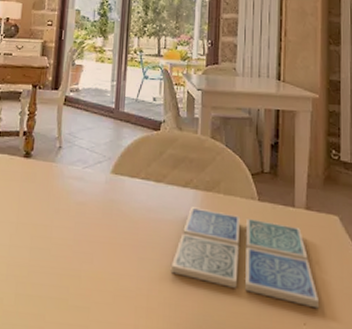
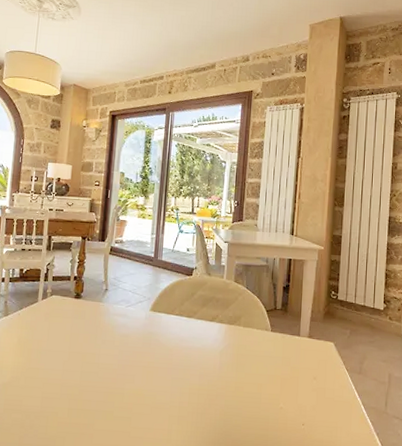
drink coaster: present [170,207,319,309] -> none [198,337,315,413]

